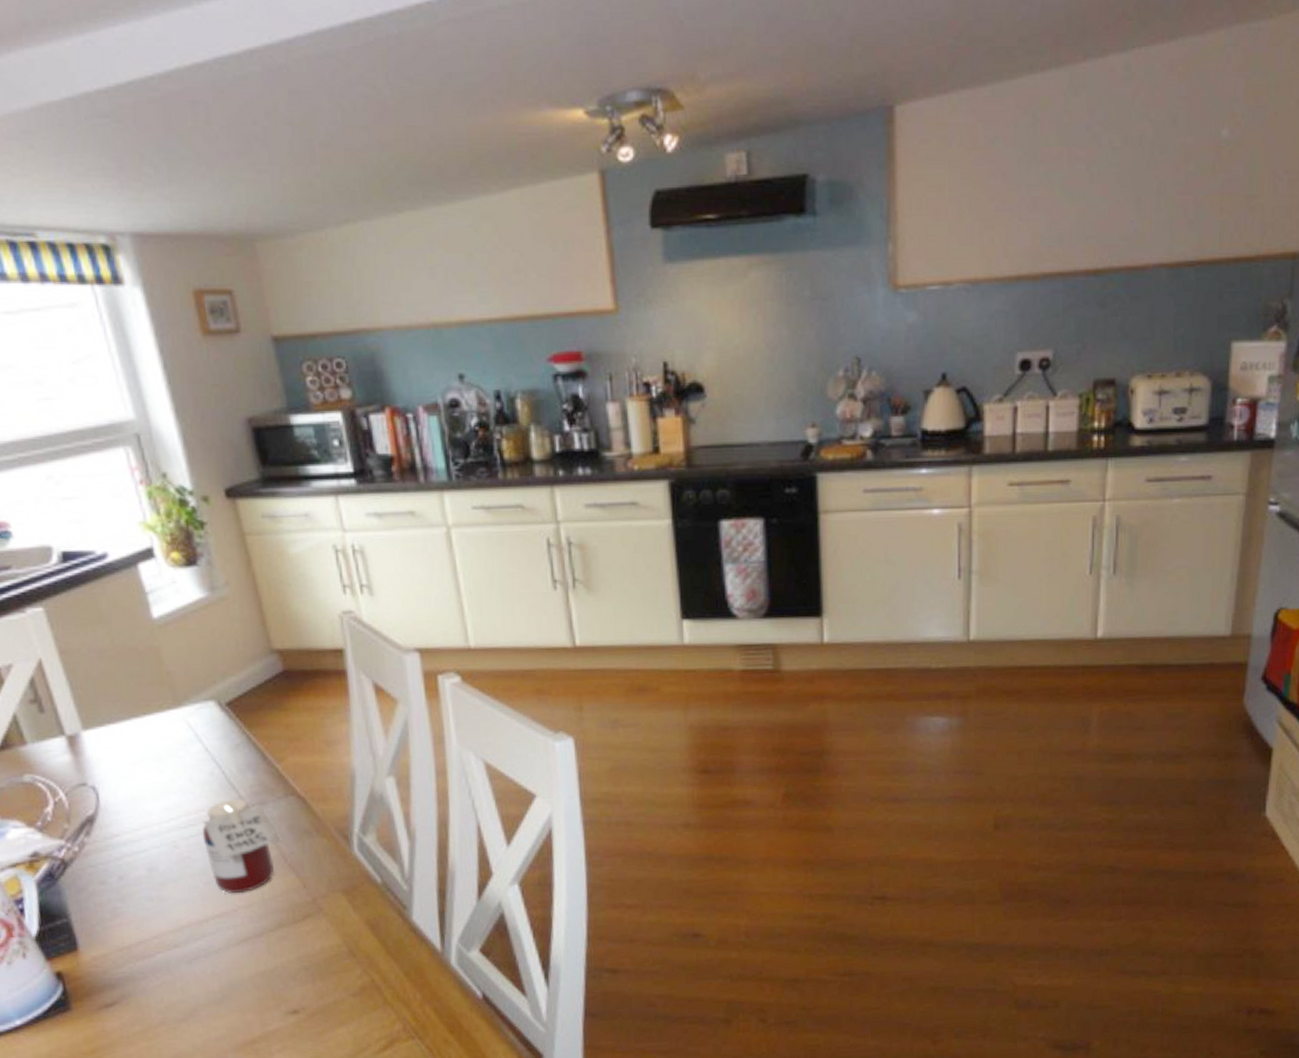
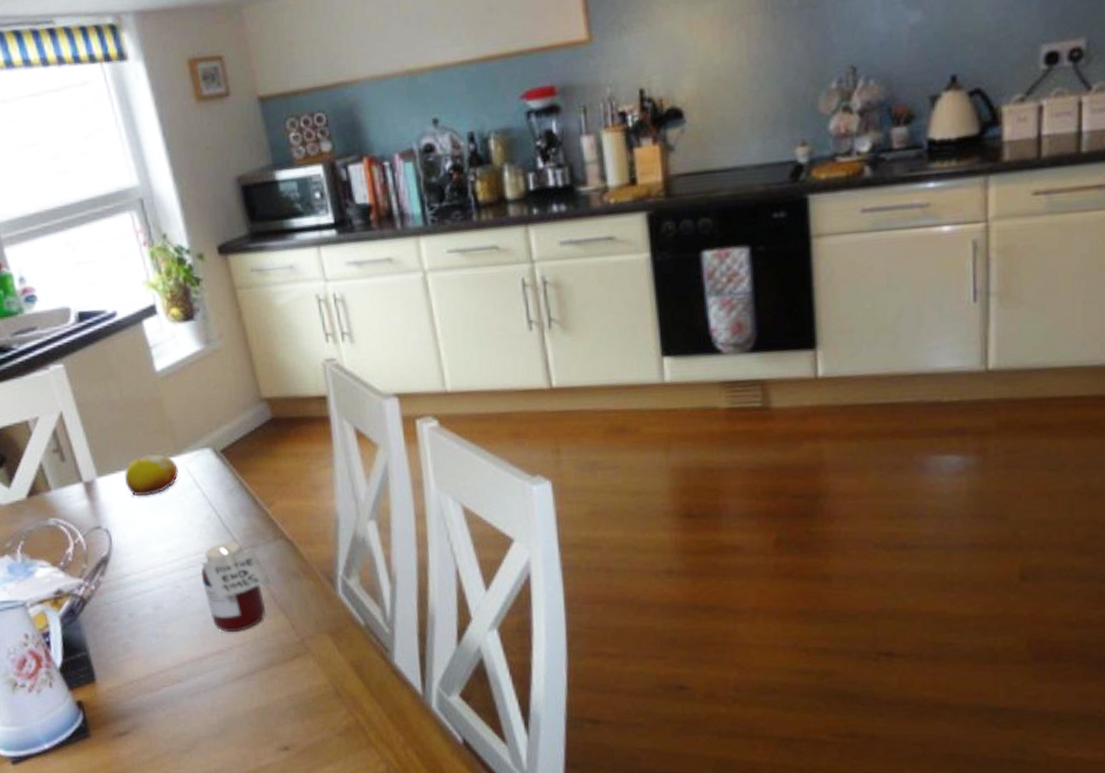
fruit: none [114,707,178,751] -> present [124,454,179,497]

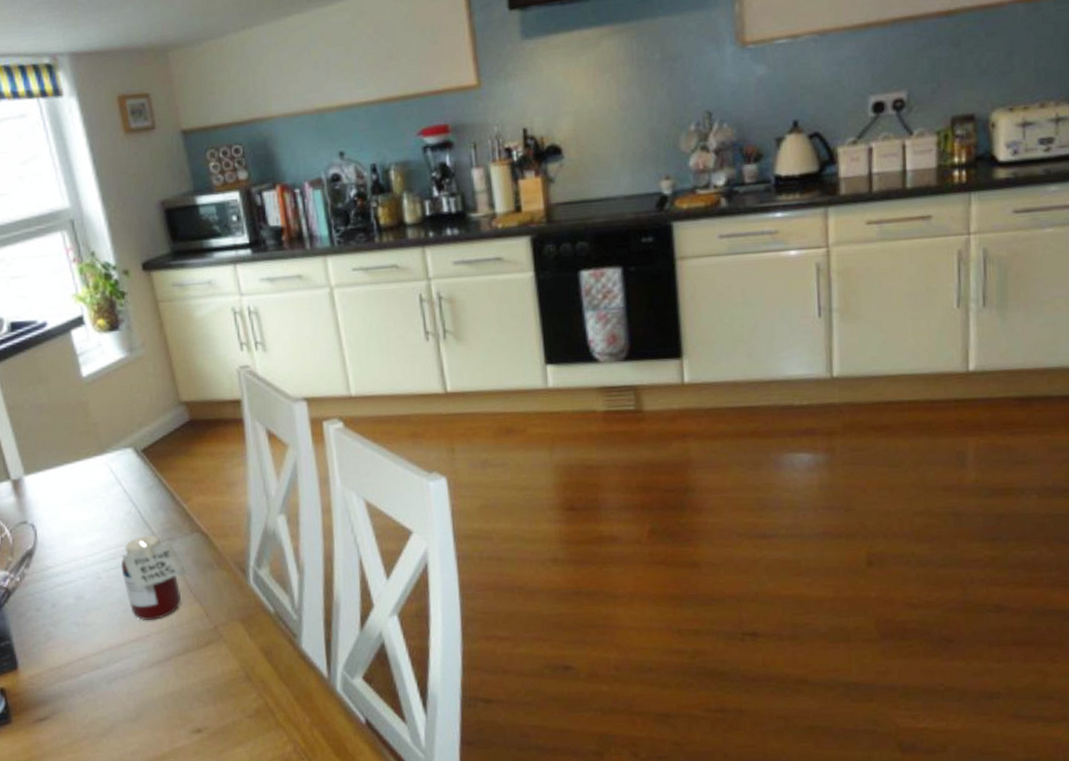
fruit: present [124,454,179,497] -> none [50,454,102,493]

